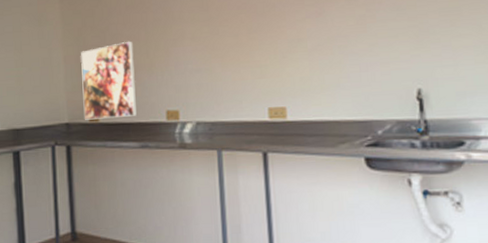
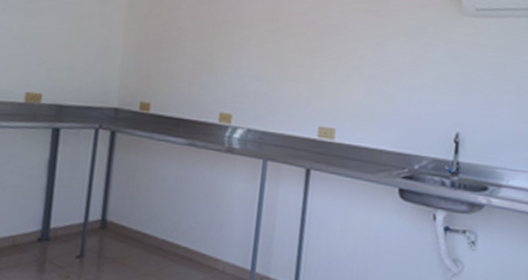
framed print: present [80,41,137,120] -> none [135,36,198,113]

